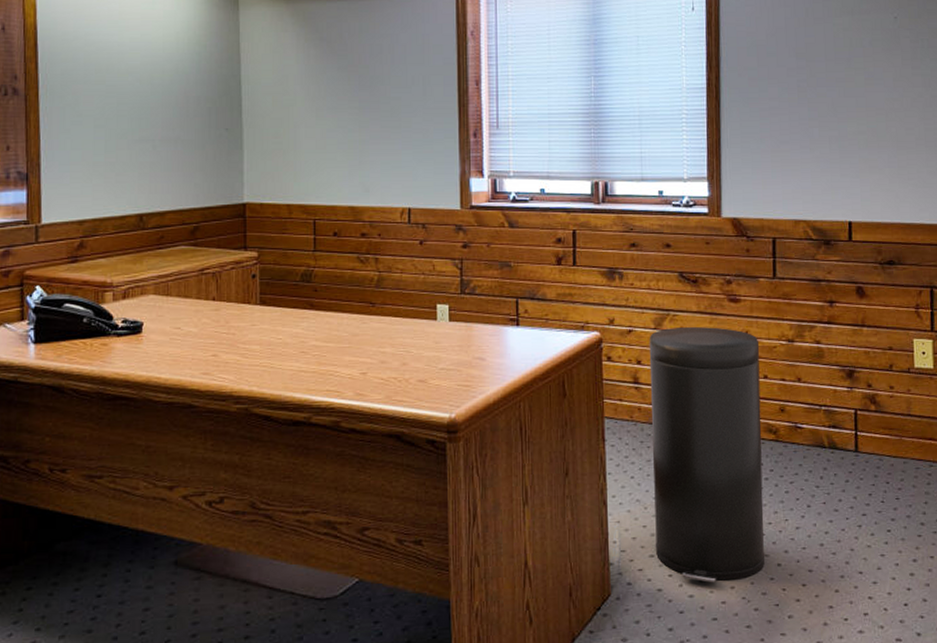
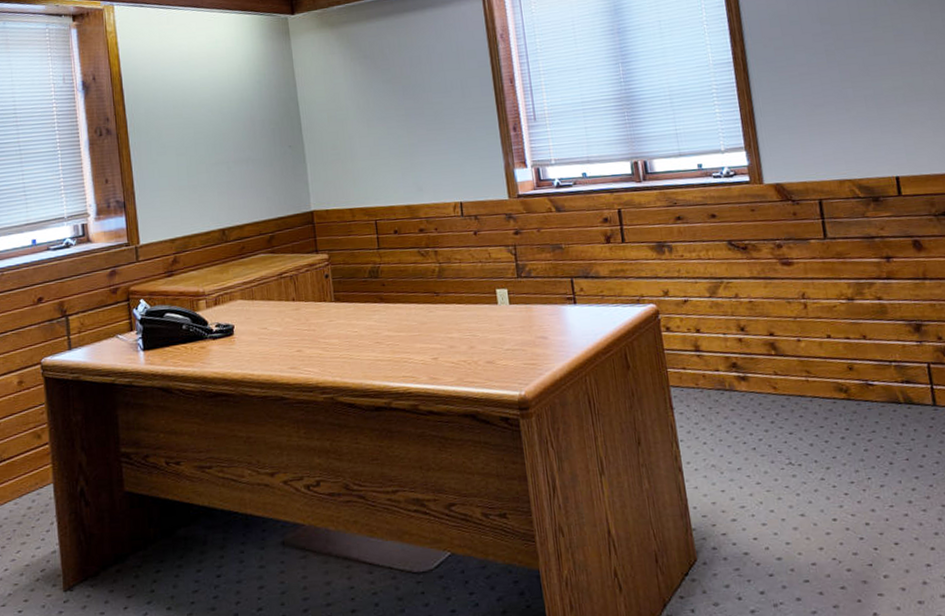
pedal bin: present [649,327,765,583] -> none [705,291,852,545]

